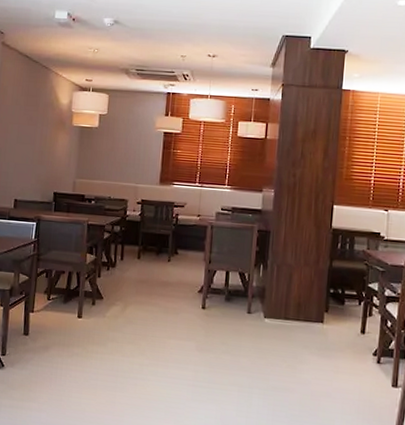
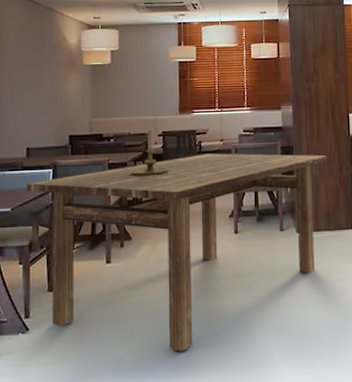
dining table: none [11,226,305,411] -> present [26,153,328,351]
candle holder: none [108,197,145,241] -> present [131,130,170,175]

